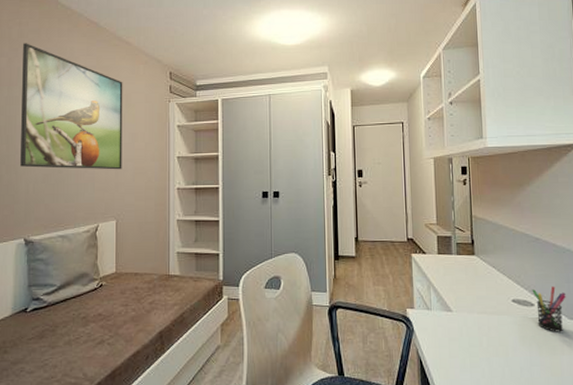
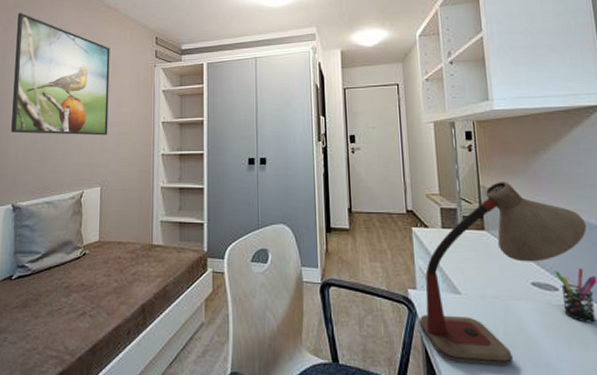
desk lamp: none [415,212,560,372] -> present [419,182,587,366]

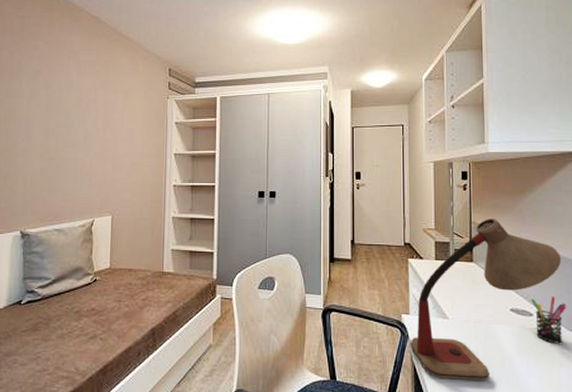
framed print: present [11,13,110,136] -> none [19,36,122,165]

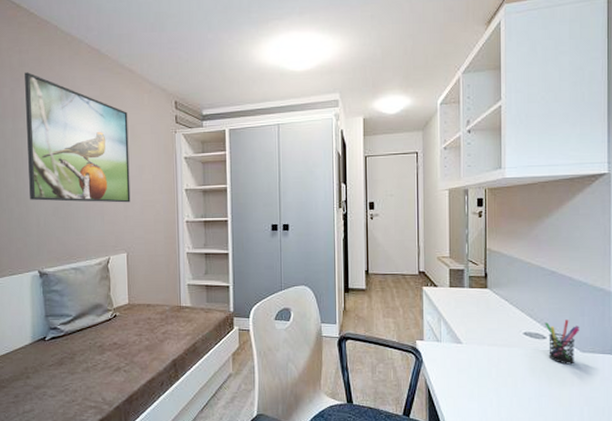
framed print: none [19,36,122,165] -> present [25,72,131,203]
desk lamp: present [410,219,562,381] -> none [424,245,577,401]

